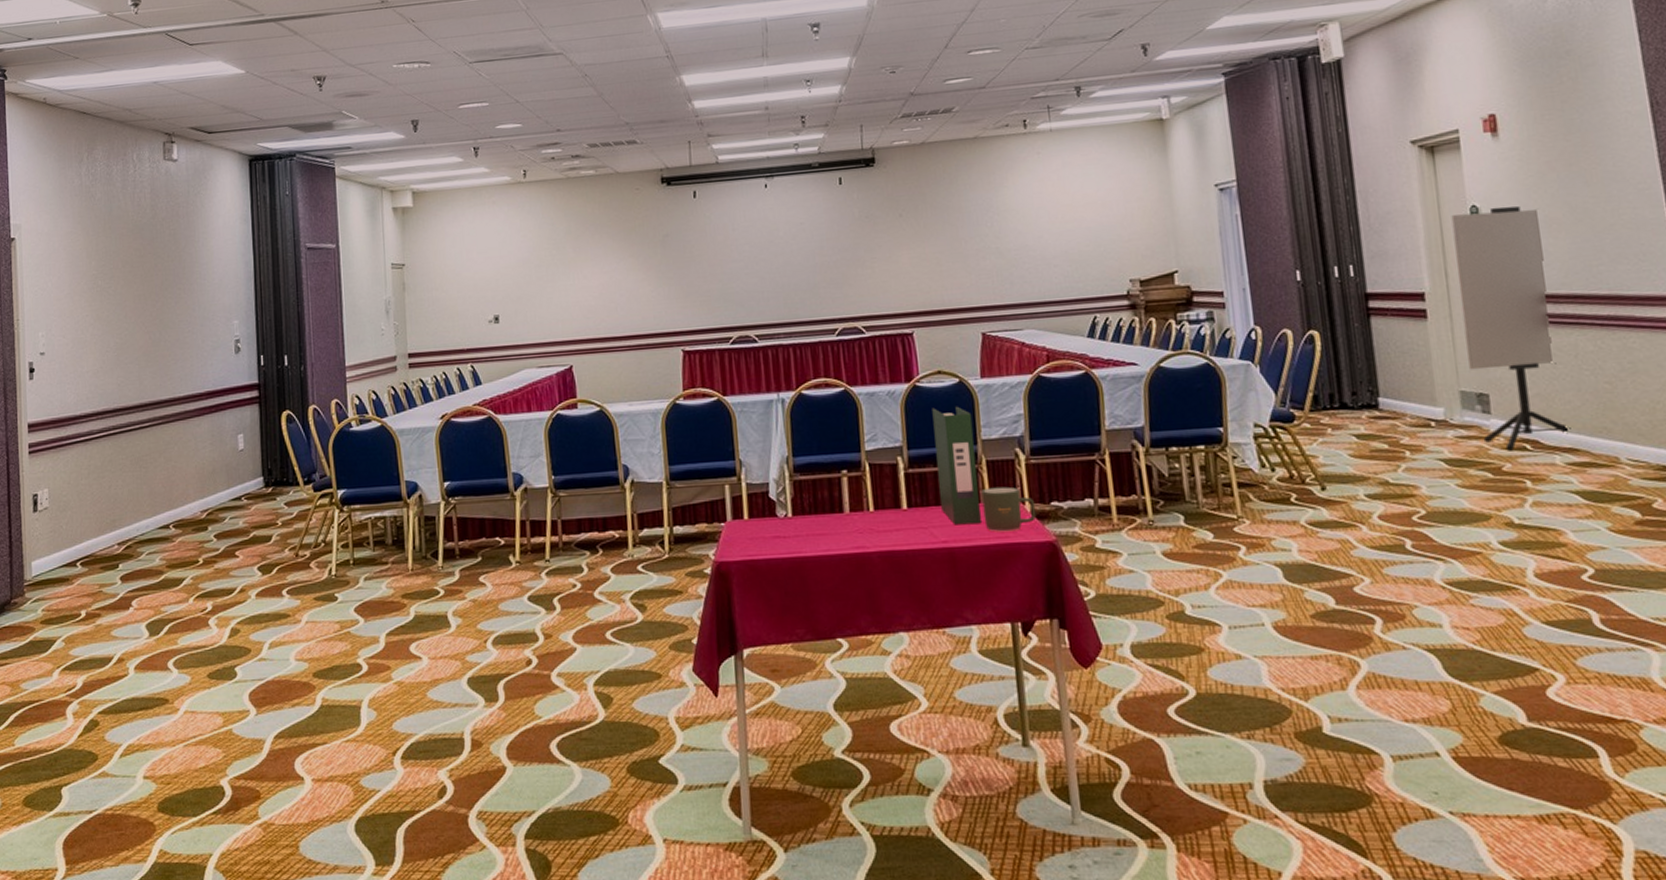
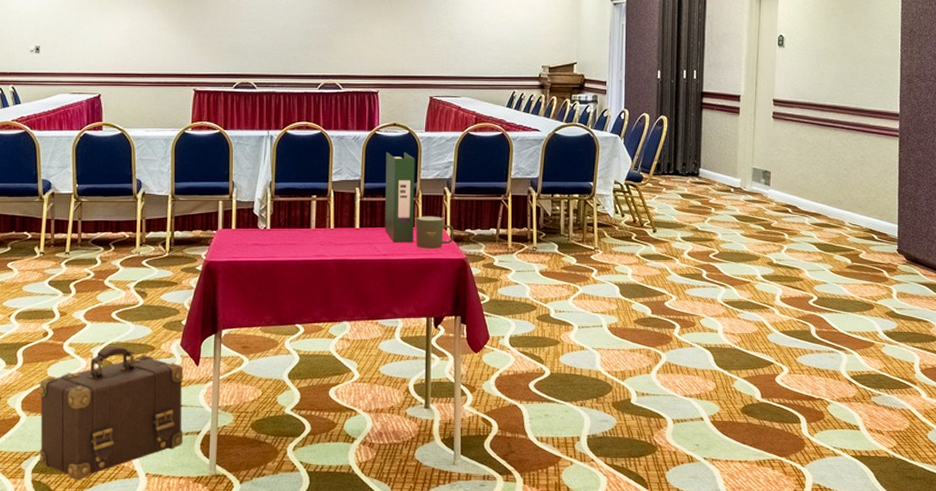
vintage suitcase: none [525,674,707,849] -> present [39,346,184,481]
easel: present [1451,206,1571,451] -> none [761,38,820,213]

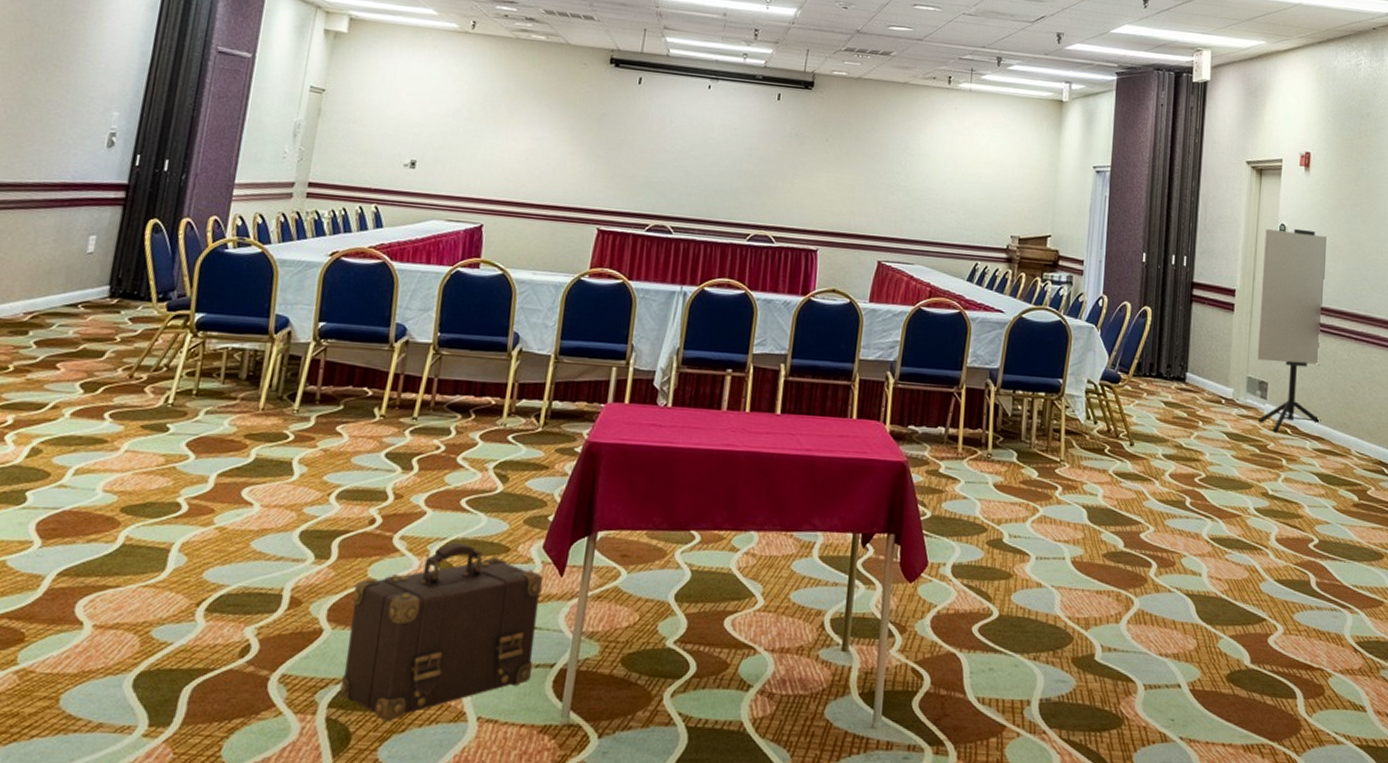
binder: present [385,152,415,243] -> none [811,323,855,437]
mug: present [415,216,454,250] -> none [847,404,895,449]
easel: none [761,38,820,213] -> present [1257,228,1326,433]

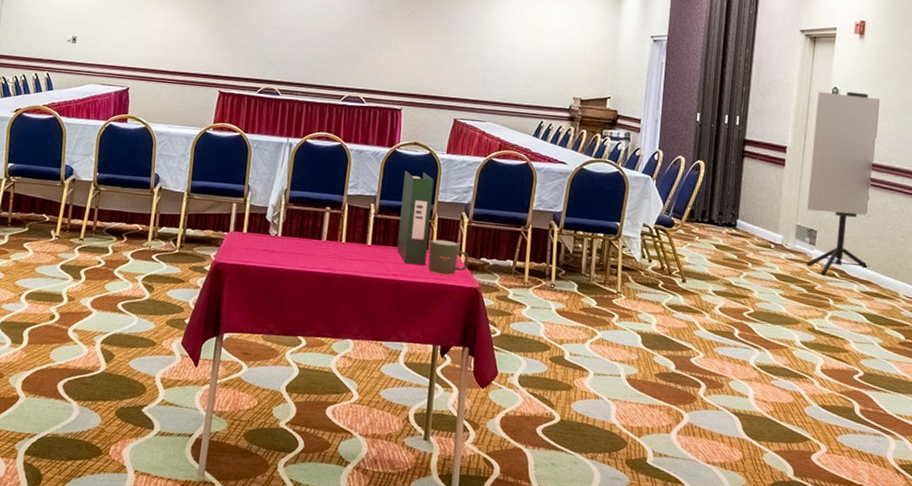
vintage suitcase: present [339,543,544,722] -> none [33,336,182,469]
binder: none [811,323,855,437] -> present [397,170,434,266]
mug: none [847,404,895,449] -> present [428,239,469,276]

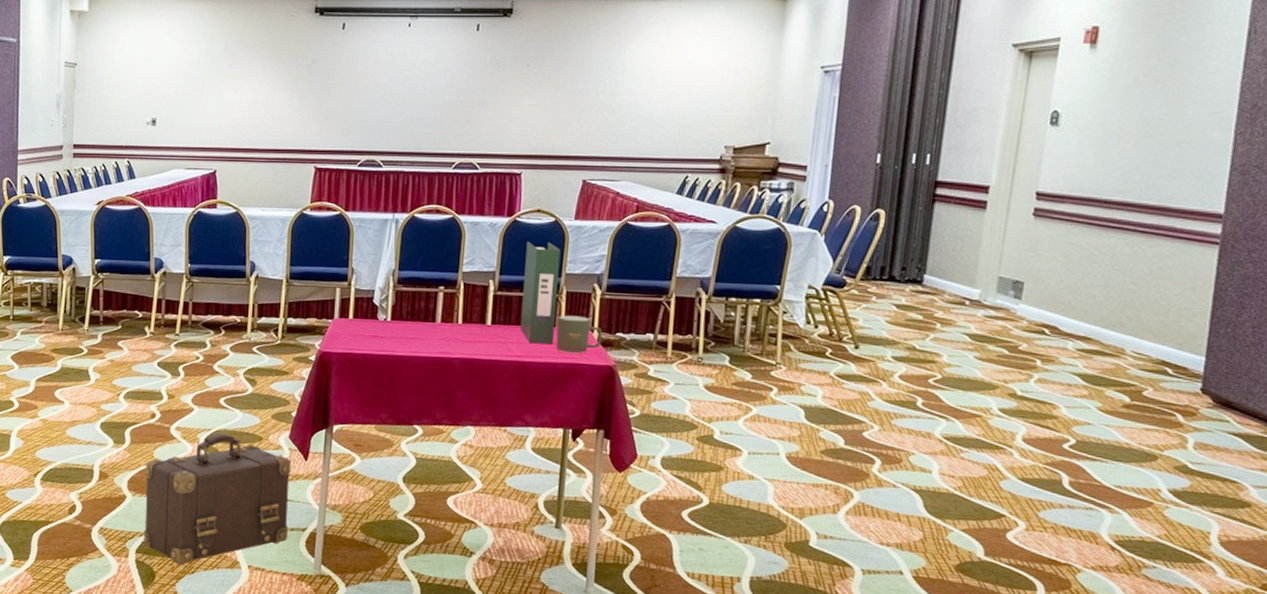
vintage suitcase: none [33,336,182,469] -> present [143,433,292,566]
easel: present [806,91,880,276] -> none [1008,114,1113,333]

